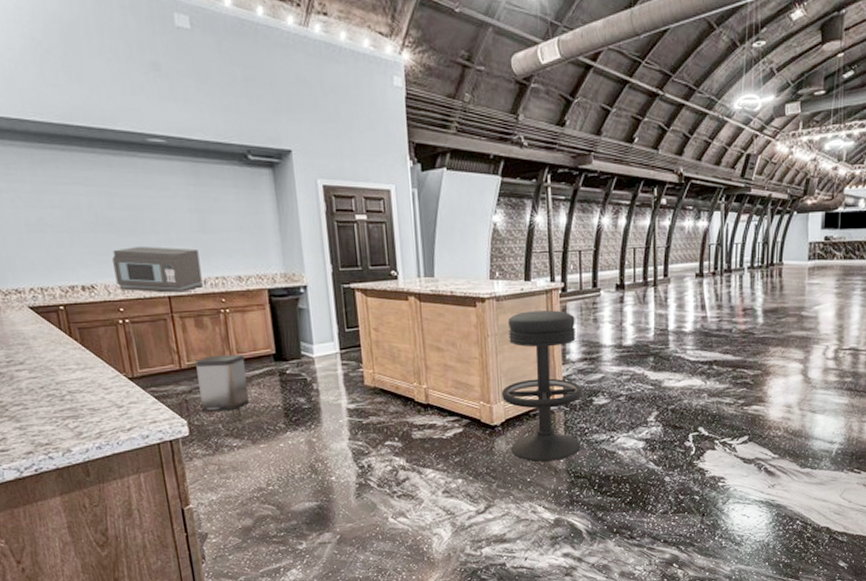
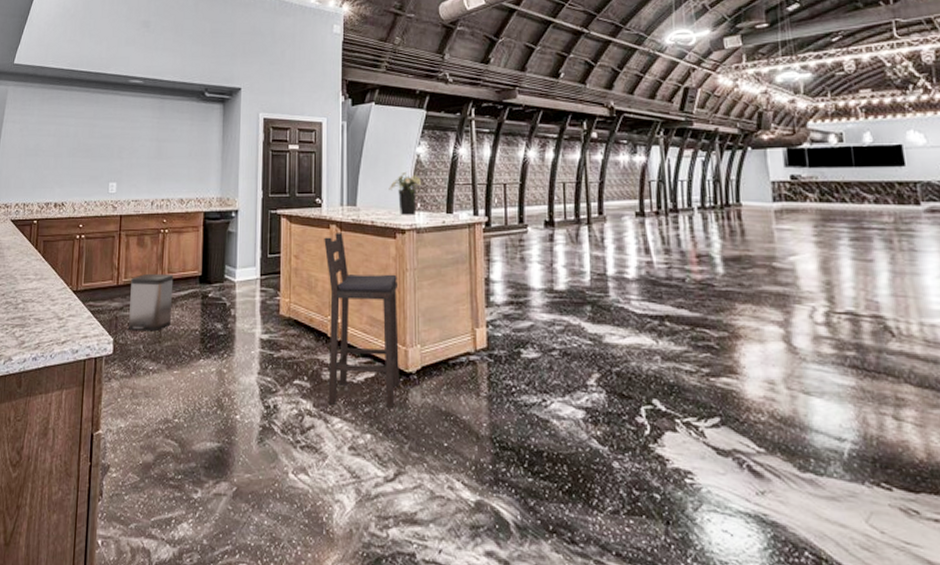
microwave: present [112,246,203,293] -> none [82,169,152,212]
bar stool: none [403,304,486,459] -> present [324,233,399,408]
flower arrangement: none [466,240,501,285] -> present [389,171,423,216]
bar stool: present [501,310,583,462] -> none [418,246,510,424]

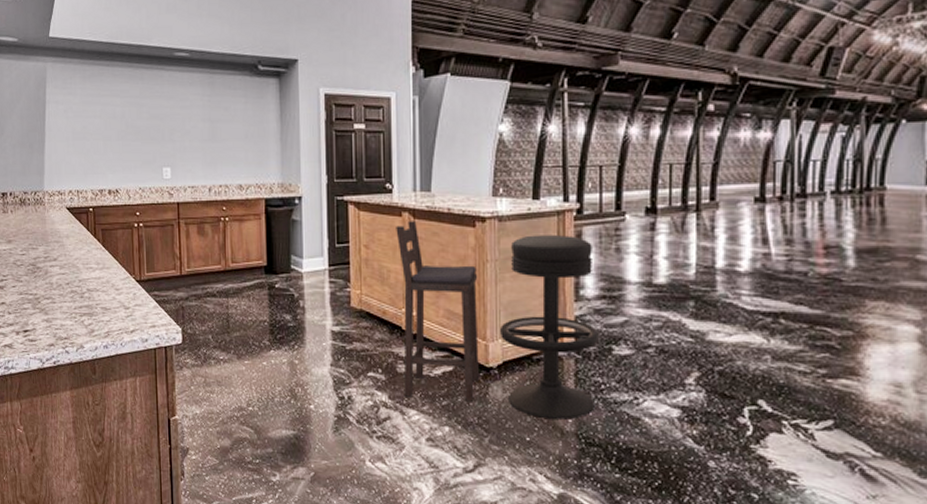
pedal bin: present [129,273,174,332] -> none [194,263,239,322]
flower arrangement: present [389,171,423,216] -> none [467,152,506,203]
bar stool: none [418,246,510,424] -> present [499,235,600,420]

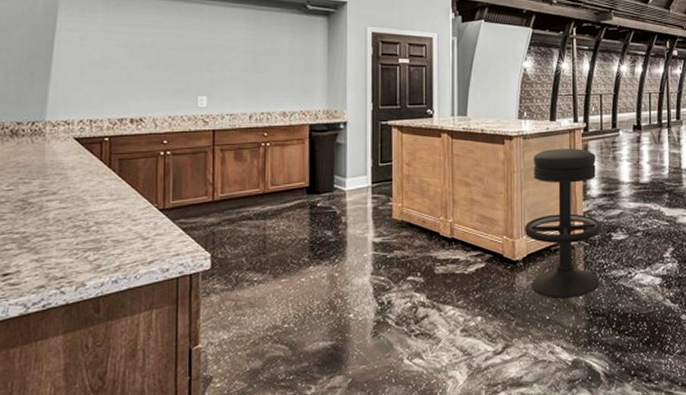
bar stool: present [396,221,479,402] -> none [436,141,507,295]

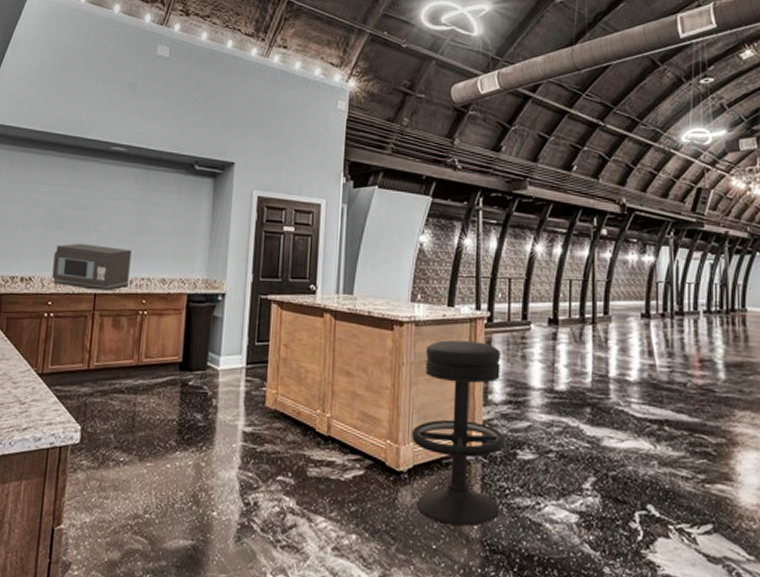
microwave: none [165,82,248,127] -> present [52,243,132,291]

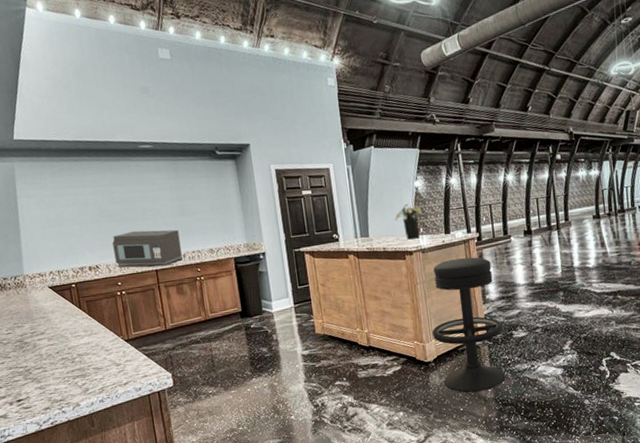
flower arrangement: none [388,260,425,308] -> present [394,202,424,241]

